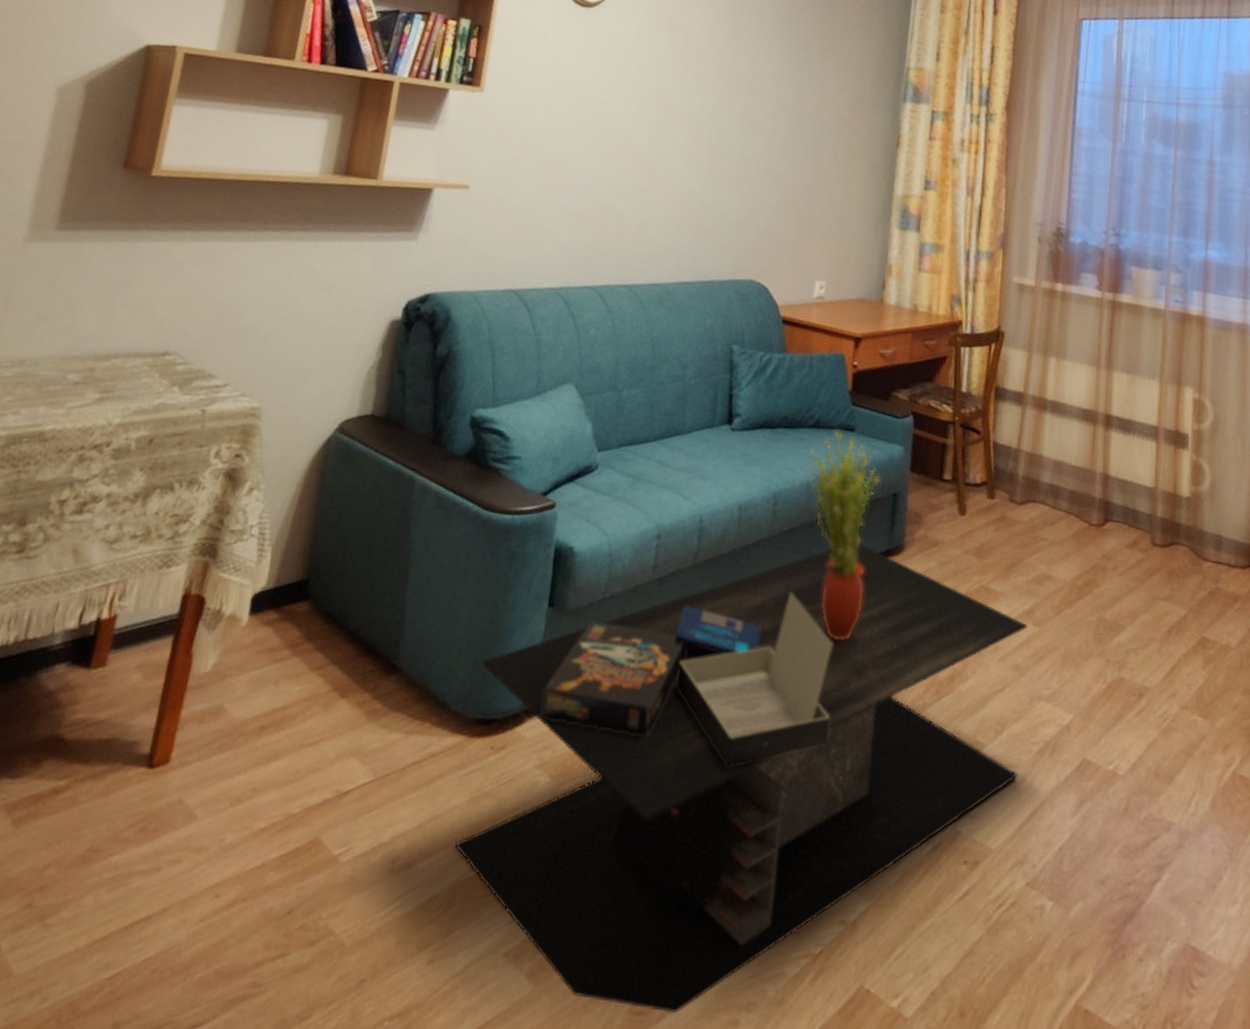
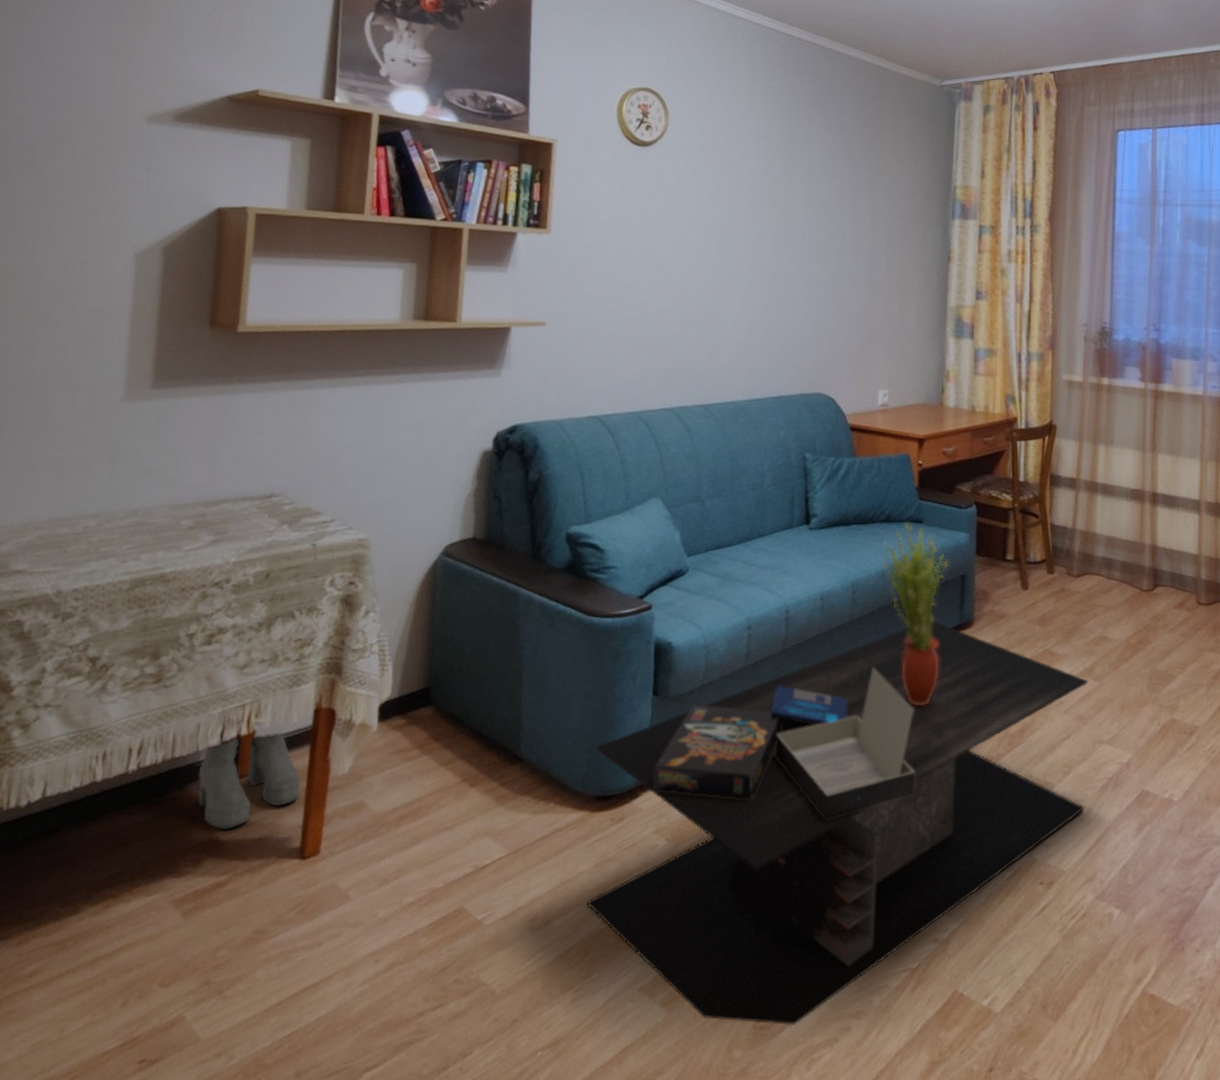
boots: none [46,619,159,728] -> present [198,733,301,831]

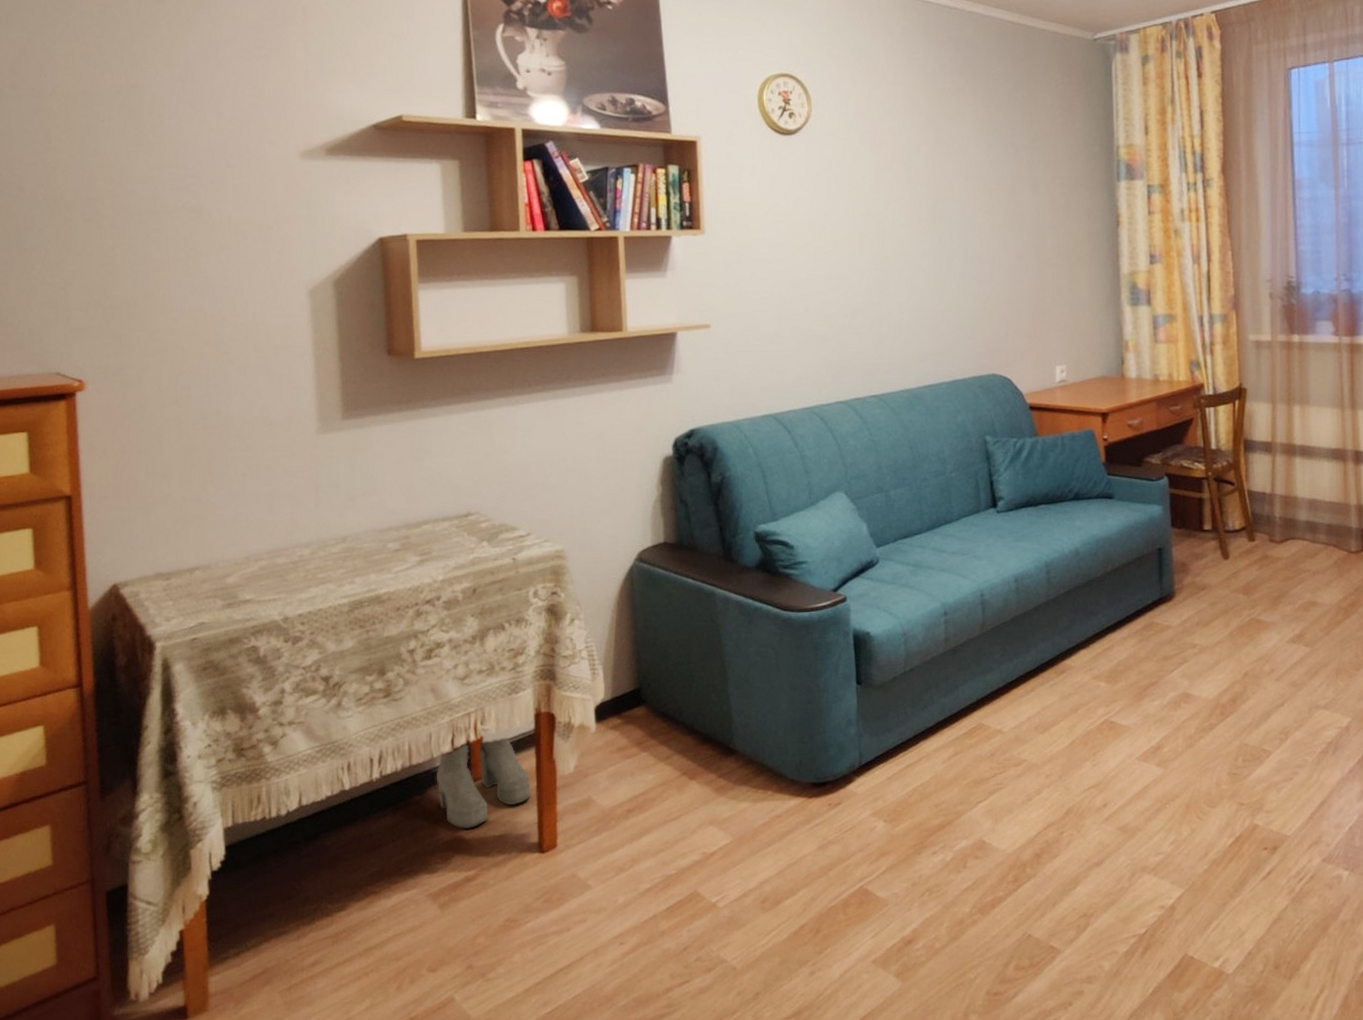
coffee table: present [587,621,1088,1026] -> none [806,596,1304,992]
board game: present [653,667,915,818] -> none [865,645,1127,794]
potted plant: present [883,524,949,706] -> none [1075,500,1144,682]

